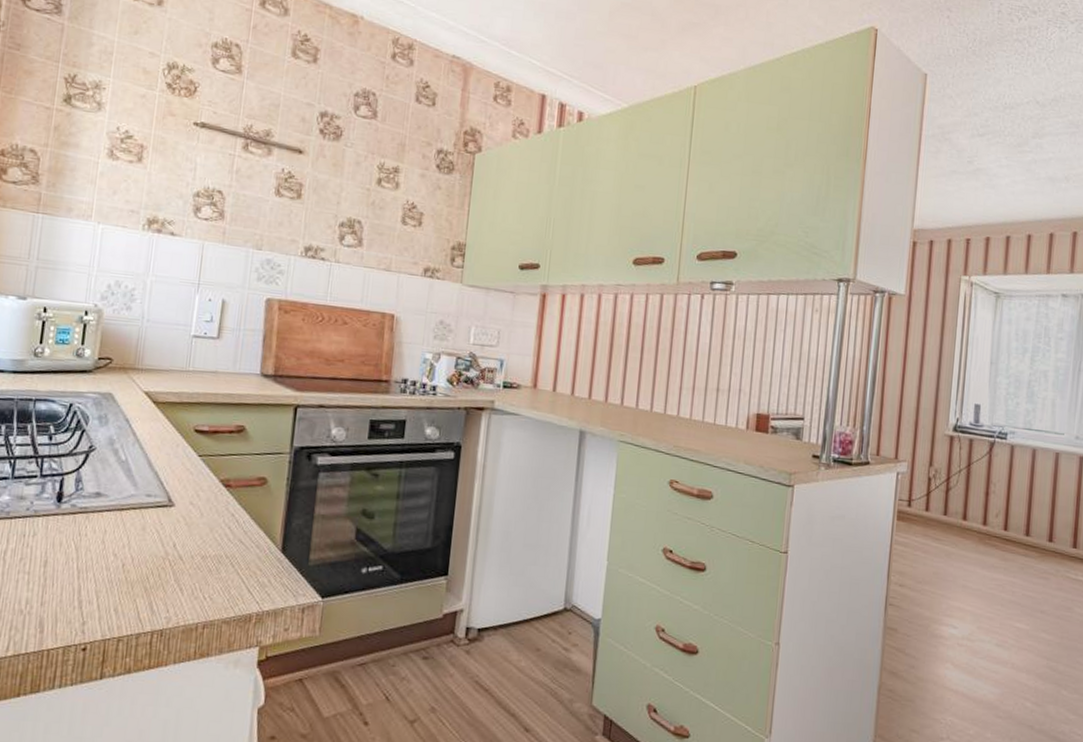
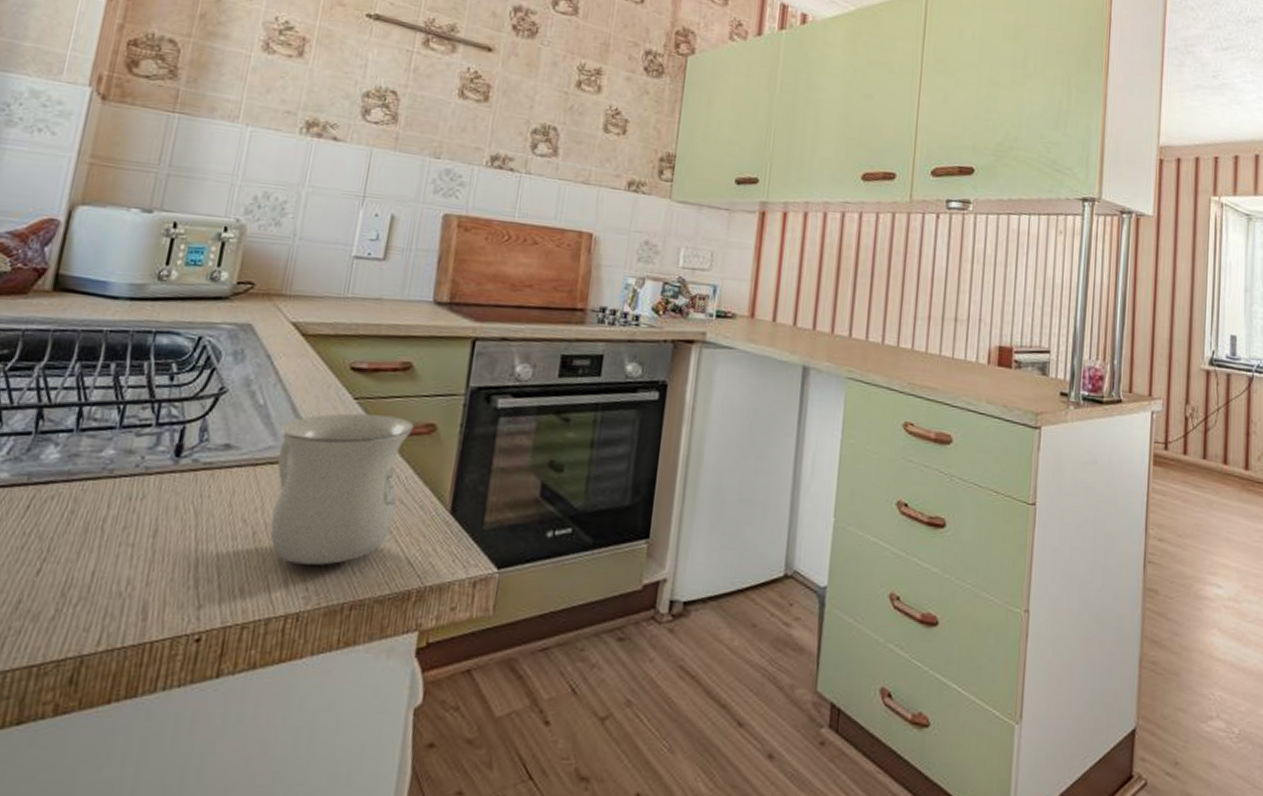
mug: none [136,468,249,592] -> present [269,413,415,565]

